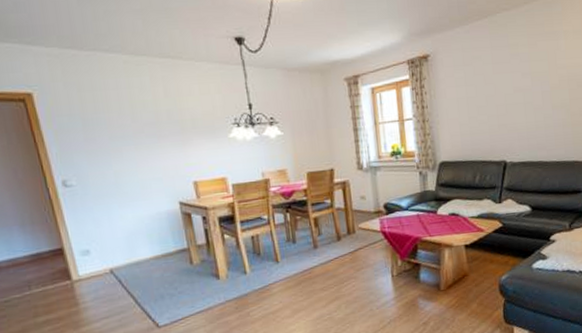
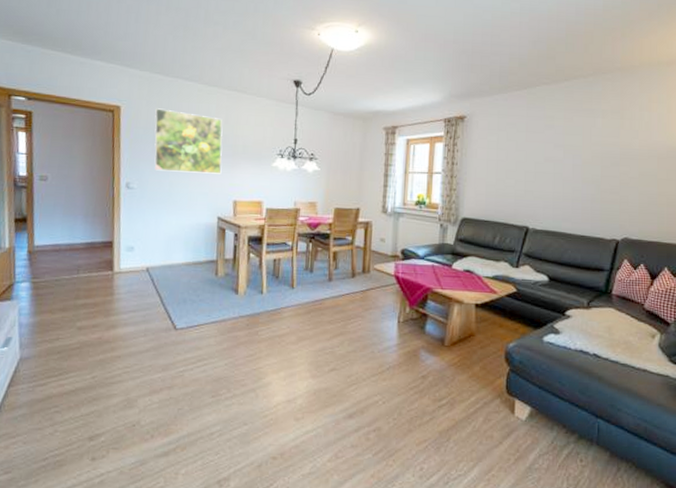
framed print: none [77,89,173,162] -> present [154,108,223,174]

